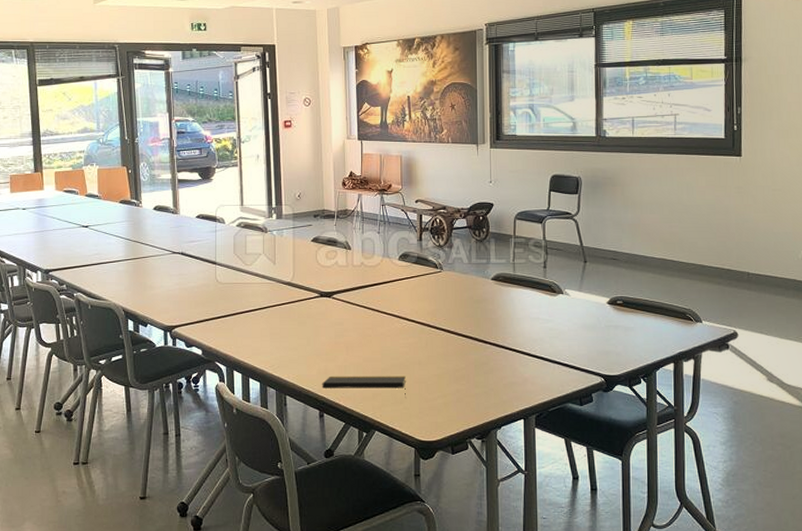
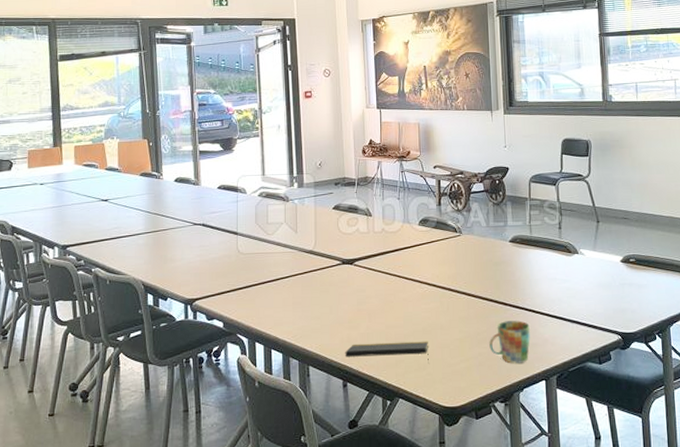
mug: none [468,359,510,401] -> present [489,320,530,364]

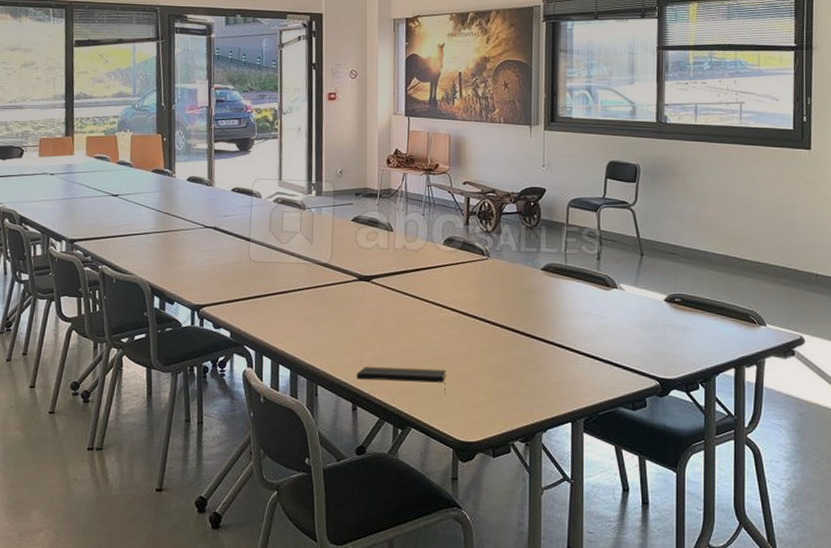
mug: present [489,320,530,364] -> none [512,355,558,402]

